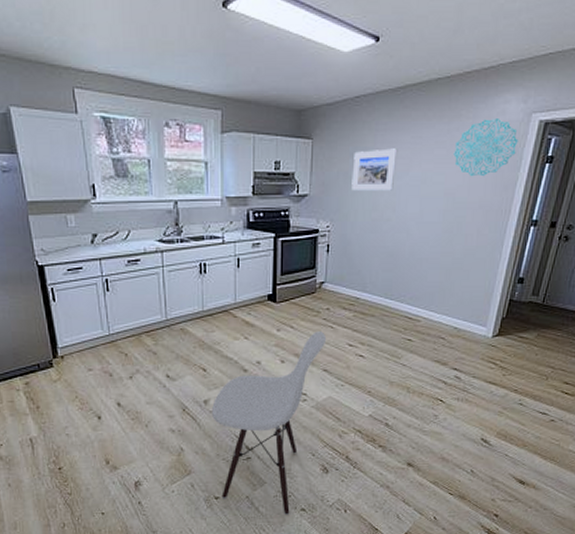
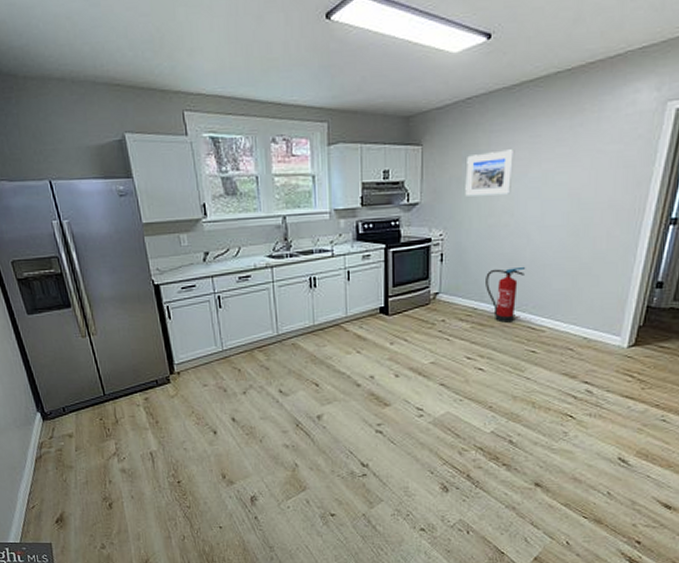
chair: present [211,331,327,515] -> none [324,344,443,534]
fire extinguisher: none [368,259,405,312] -> present [486,266,526,323]
wall decoration: present [453,119,519,177] -> none [577,110,652,175]

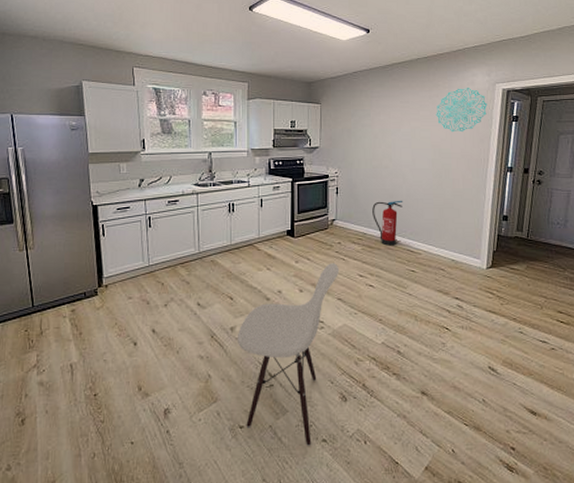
chair: none [324,344,443,534] -> present [237,263,340,446]
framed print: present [465,149,515,196] -> none [354,111,390,144]
wall decoration: none [577,110,652,175] -> present [436,88,488,133]

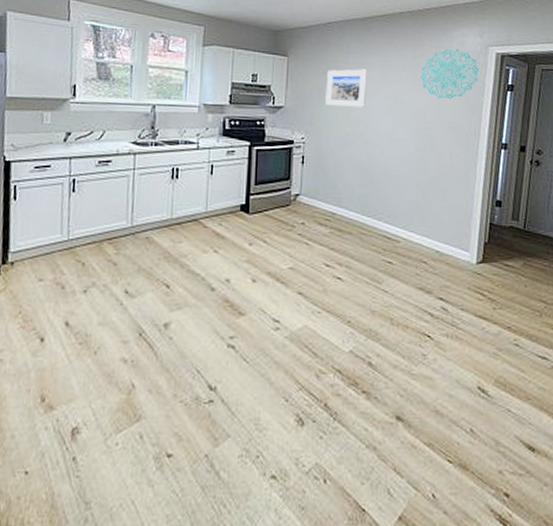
chair: present [237,263,340,446] -> none [171,248,302,484]
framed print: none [354,111,390,144] -> present [325,69,368,108]
fire extinguisher: present [372,200,403,246] -> none [344,175,381,230]

